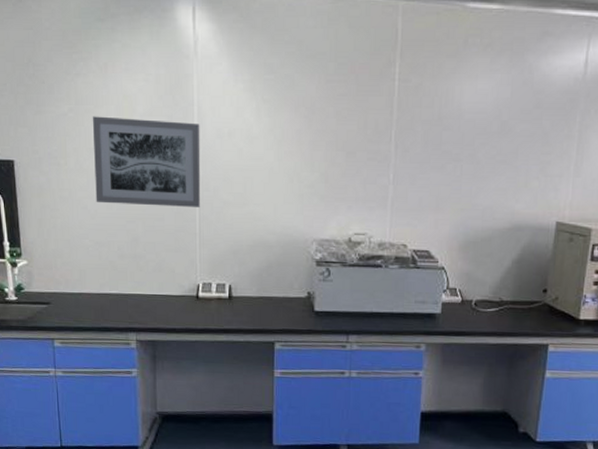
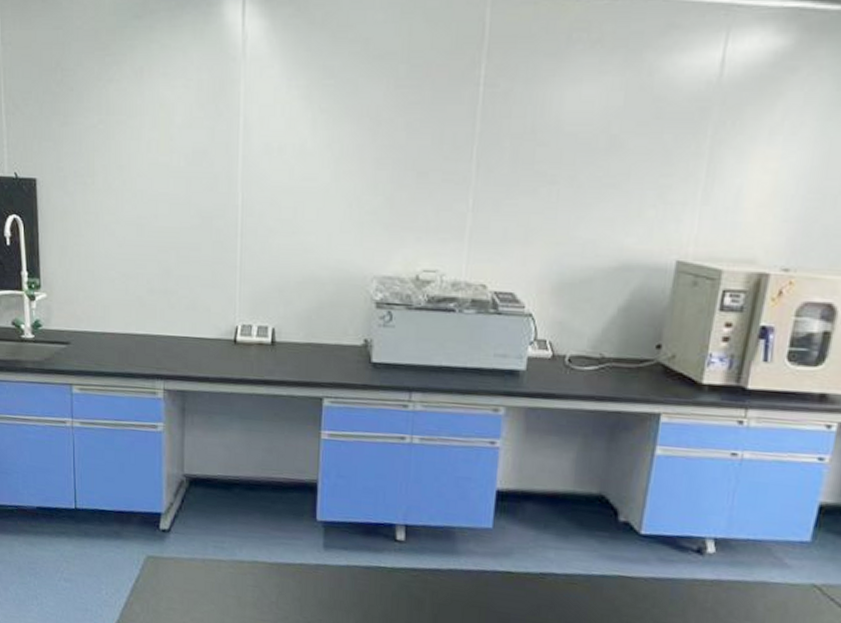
wall art: present [92,116,201,207] -> none [124,128,246,236]

